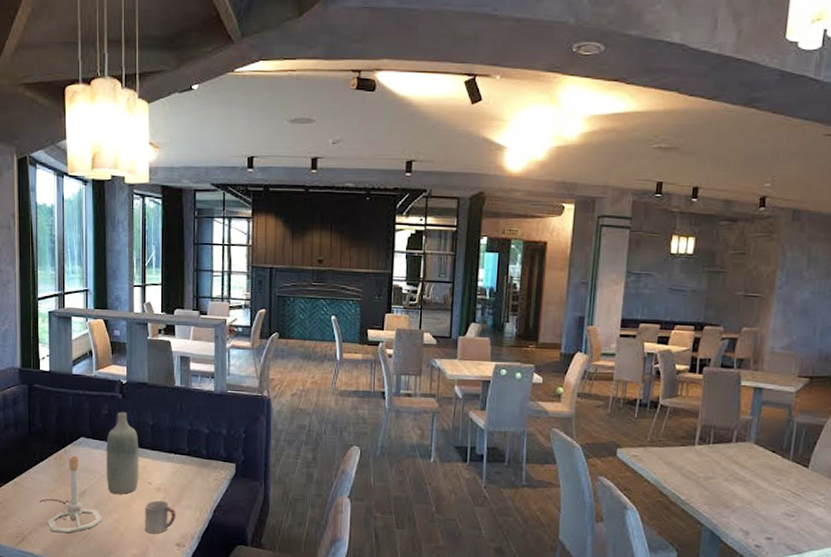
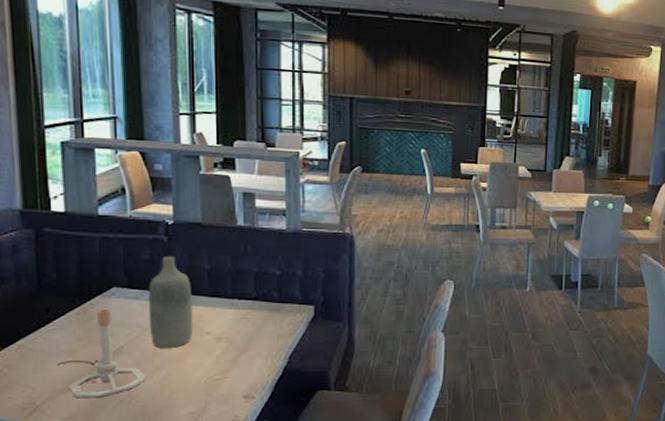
cup: present [145,500,176,534] -> none [202,352,243,388]

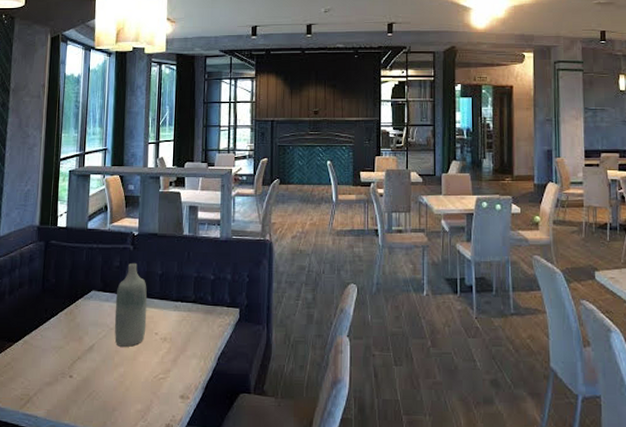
lamp base: present [56,308,146,399] -> none [47,309,108,392]

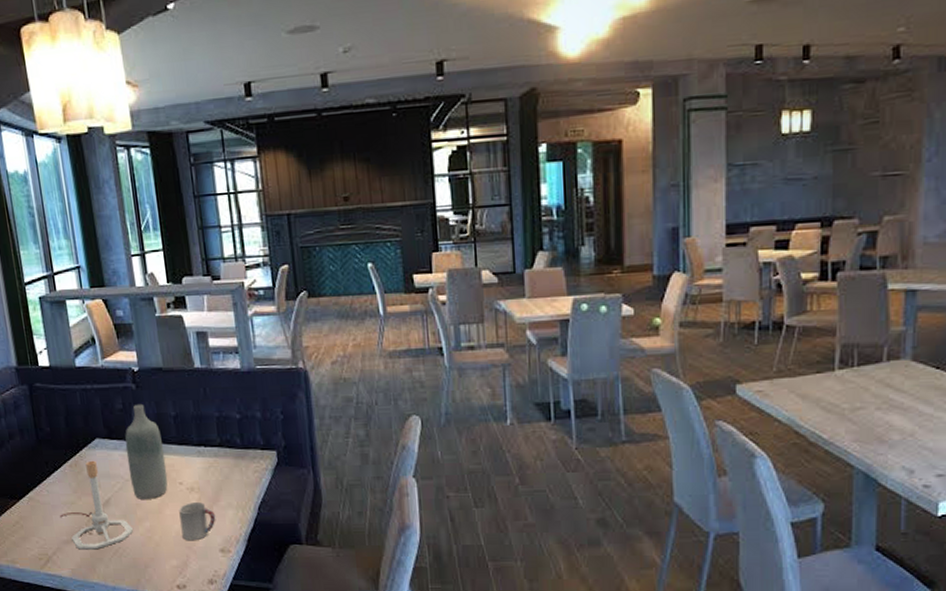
lamp base: none [47,309,108,392] -> present [59,460,133,550]
cup: none [150,351,181,387] -> present [179,502,216,541]

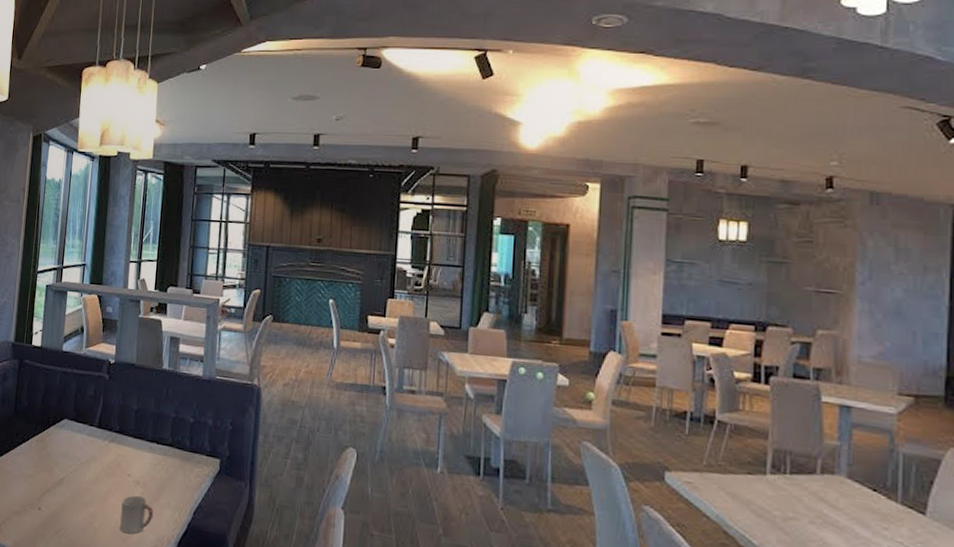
lamp base: present [59,460,133,550] -> none [16,438,78,526]
bottle: present [125,403,168,499] -> none [85,393,121,486]

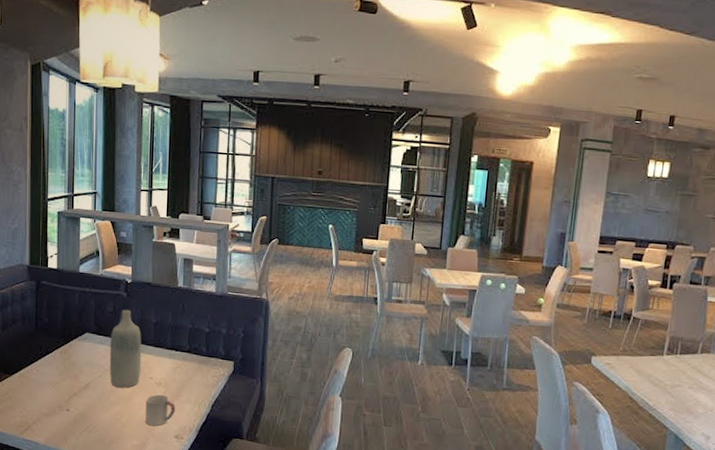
bottle: none [85,393,121,486] -> present [109,309,142,388]

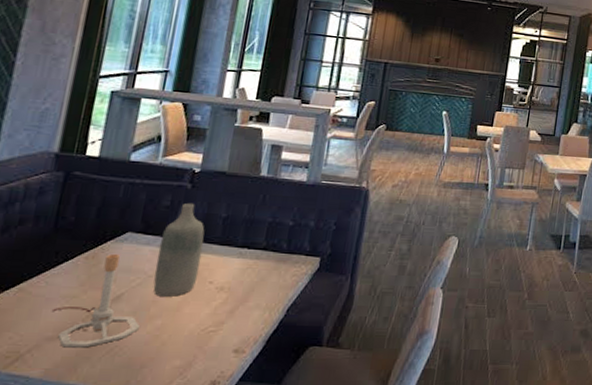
lamp base: none [44,350,104,424] -> present [51,253,140,348]
cup: present [145,394,176,426] -> none [195,302,240,341]

